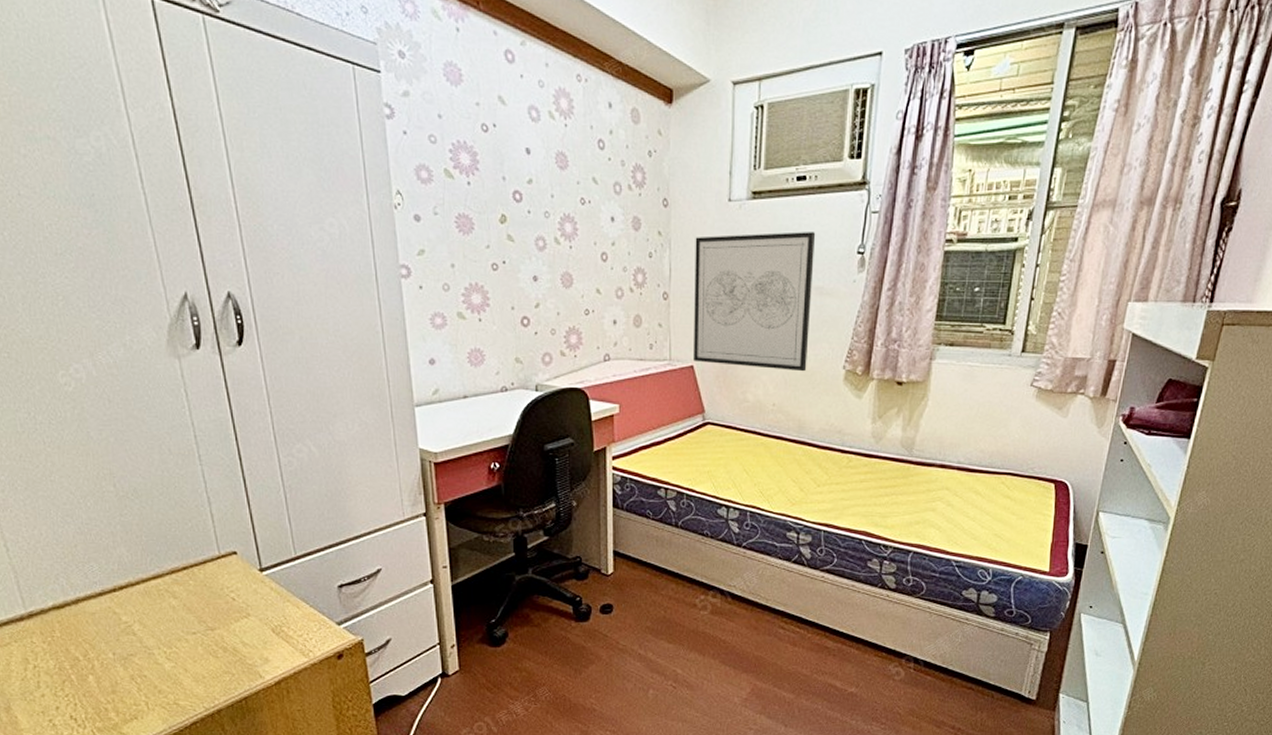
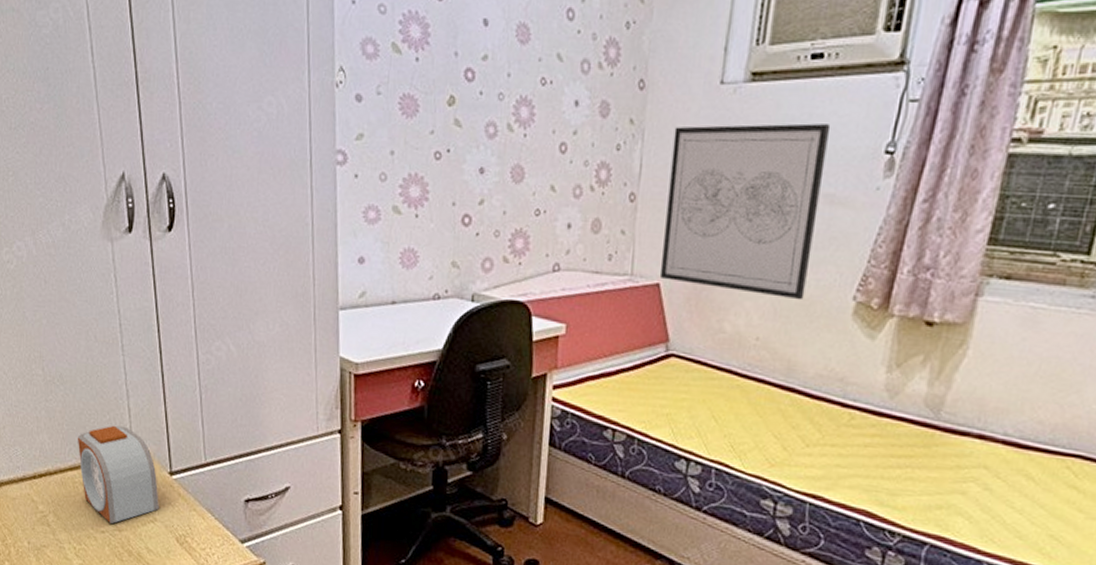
alarm clock: none [158,531,252,624] -> present [77,425,159,524]

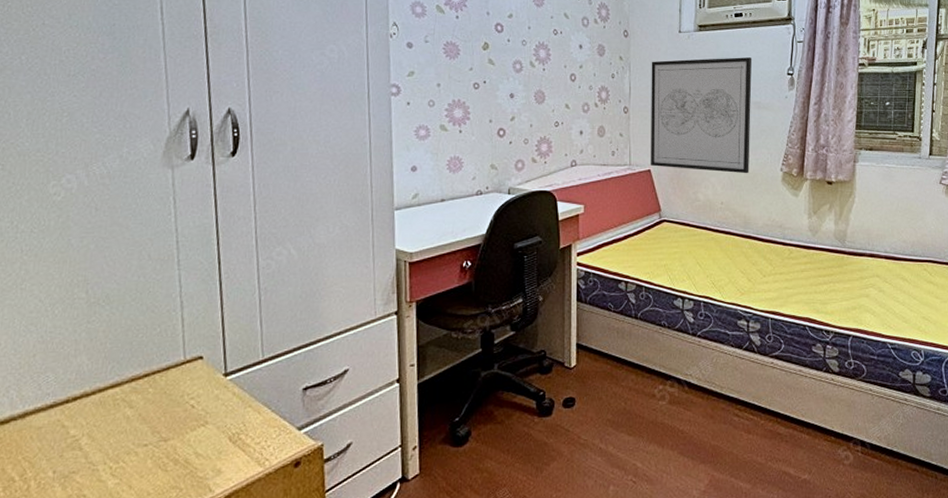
alarm clock: present [77,425,159,524] -> none [121,336,212,435]

